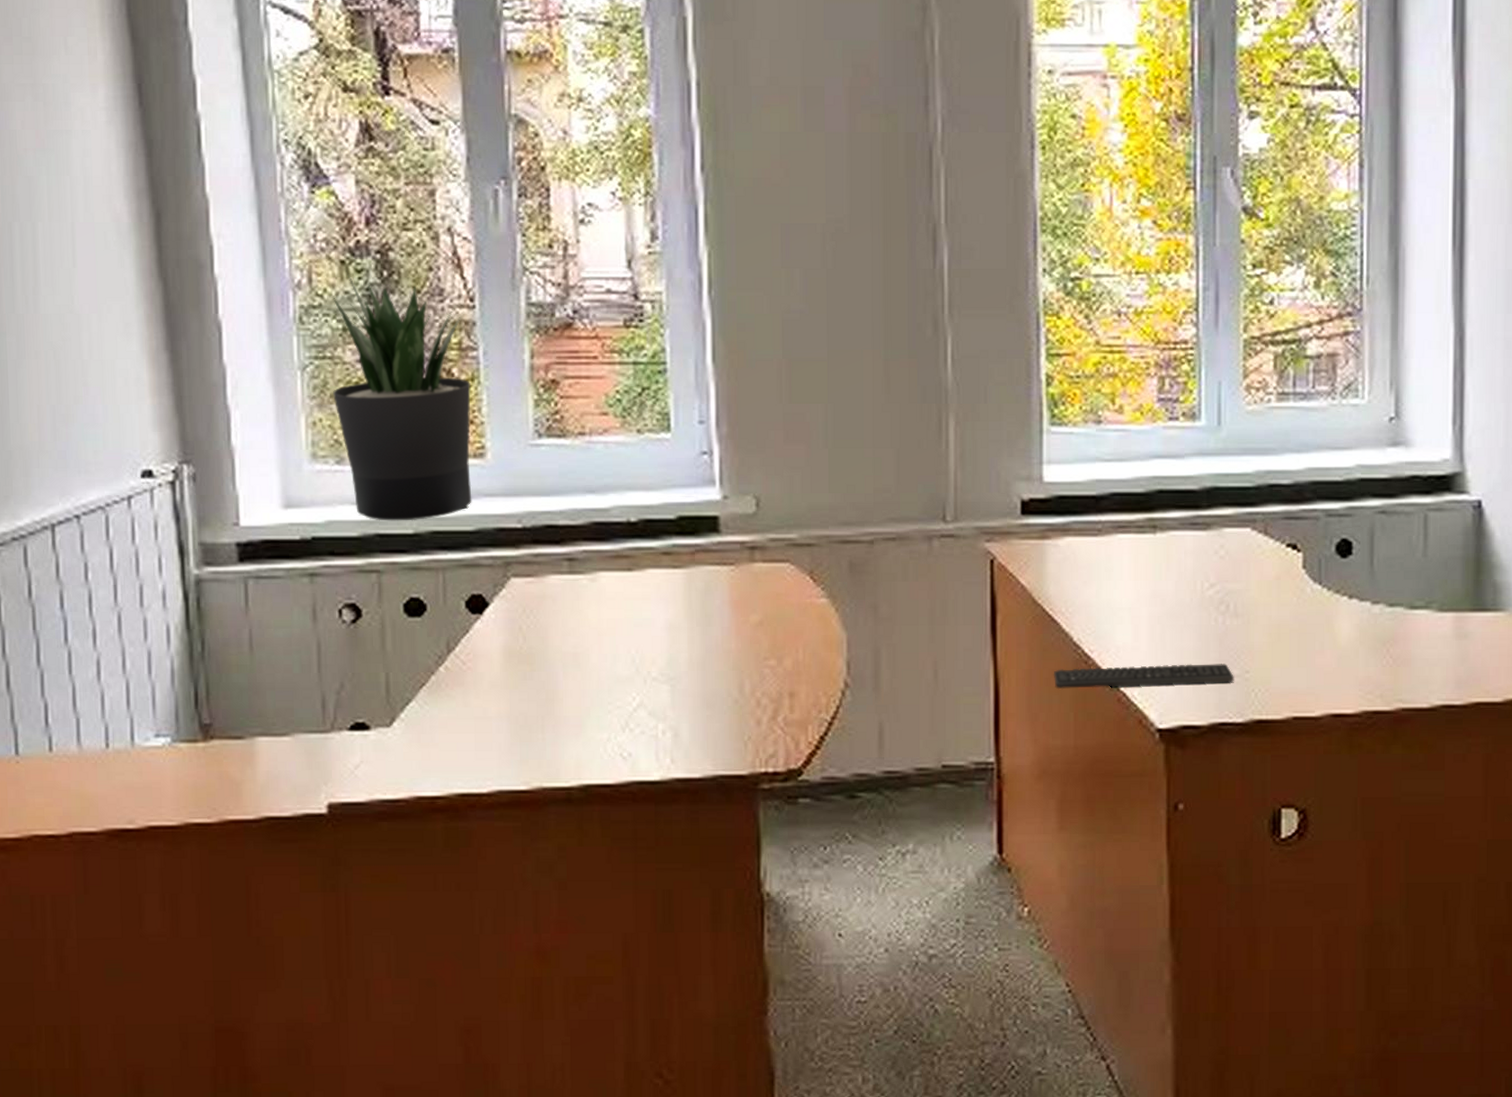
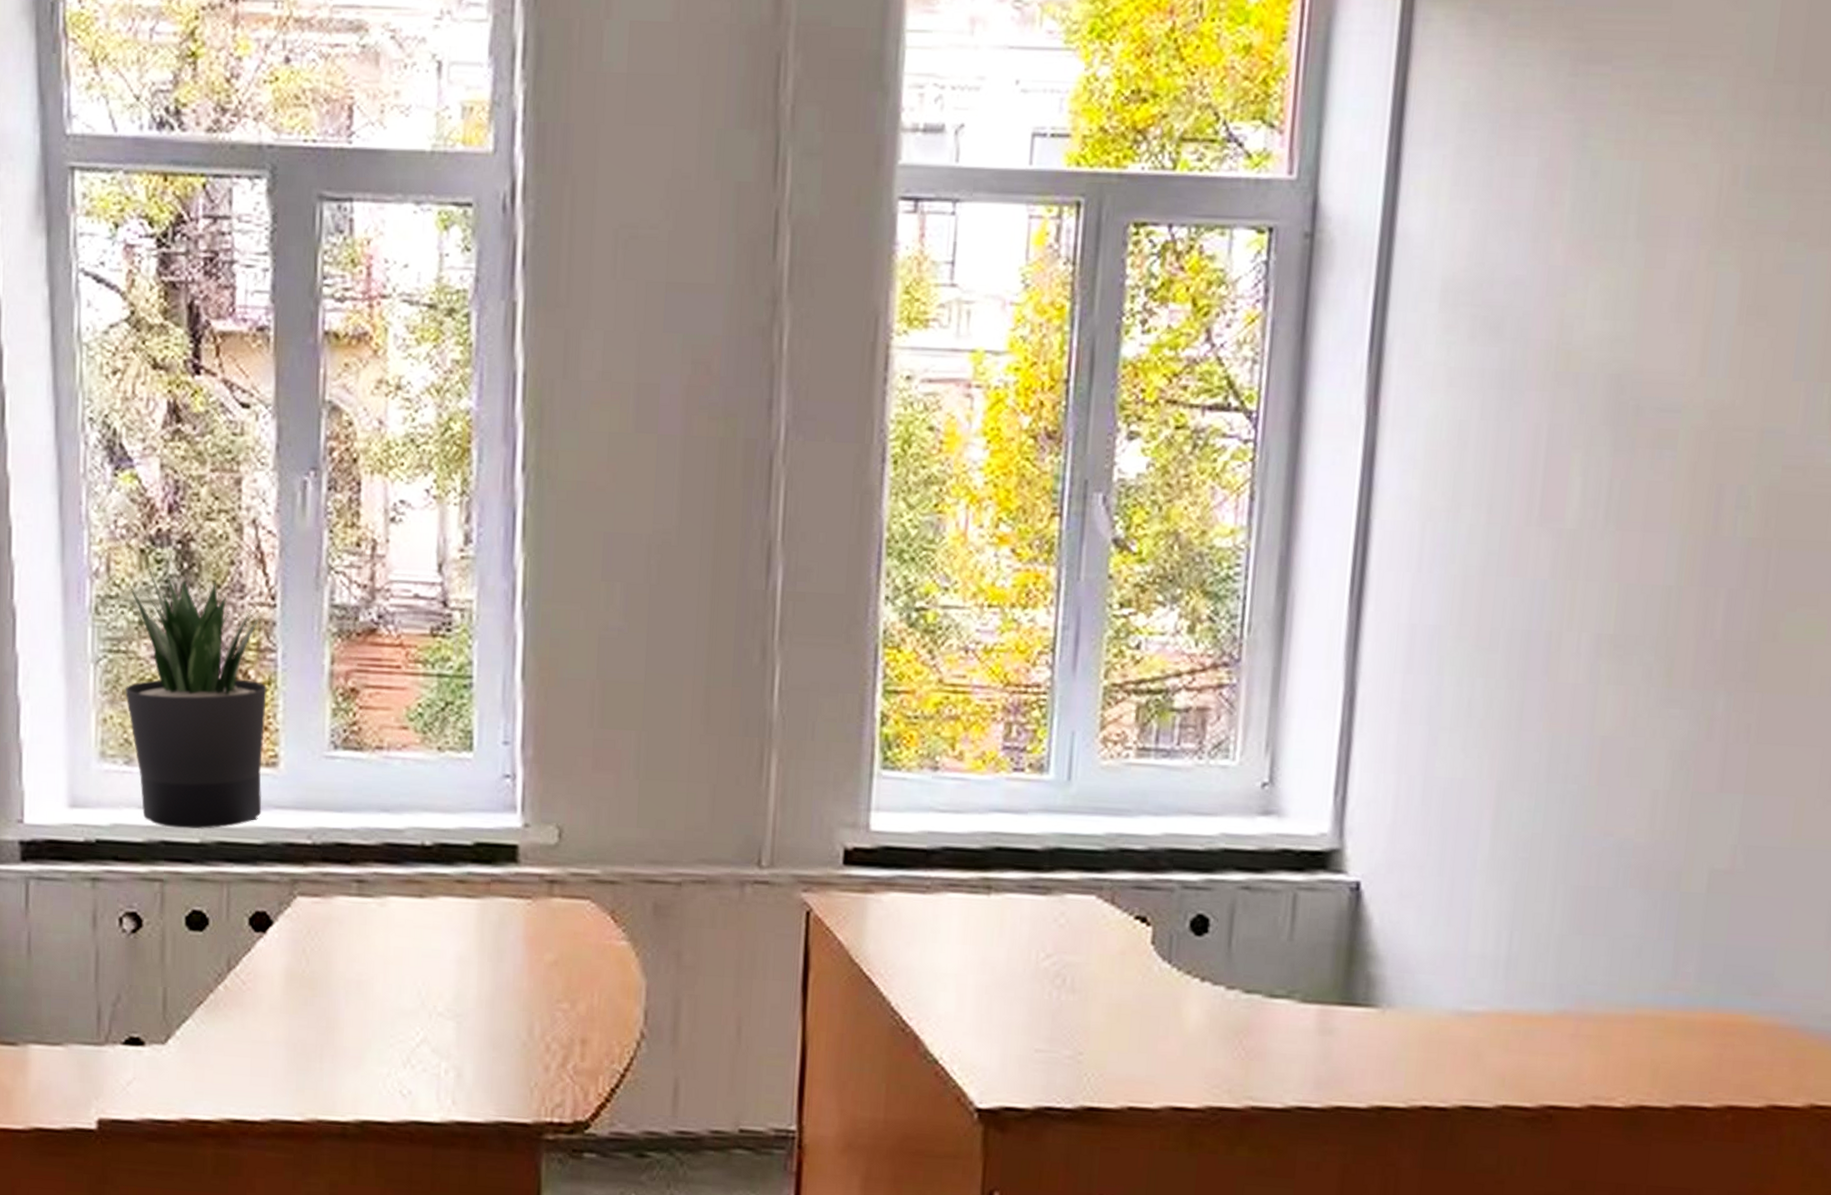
computer keyboard: present [1053,664,1234,690] -> none [866,1035,1066,1064]

